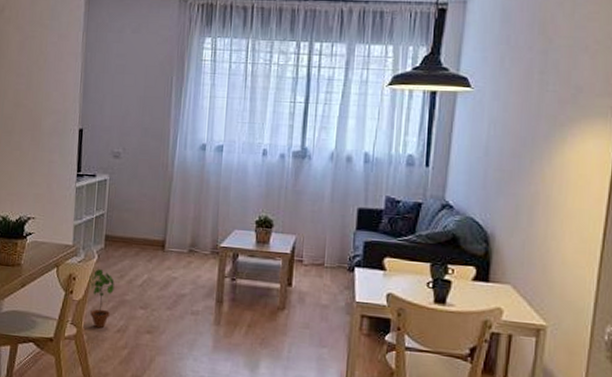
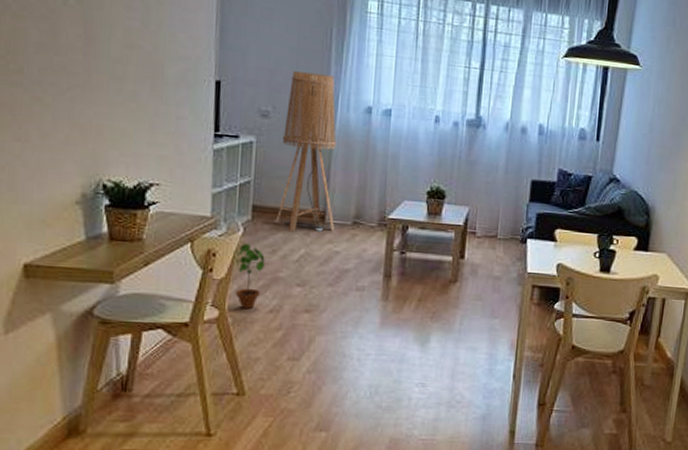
floor lamp: none [123,117,175,260] -> present [275,71,336,233]

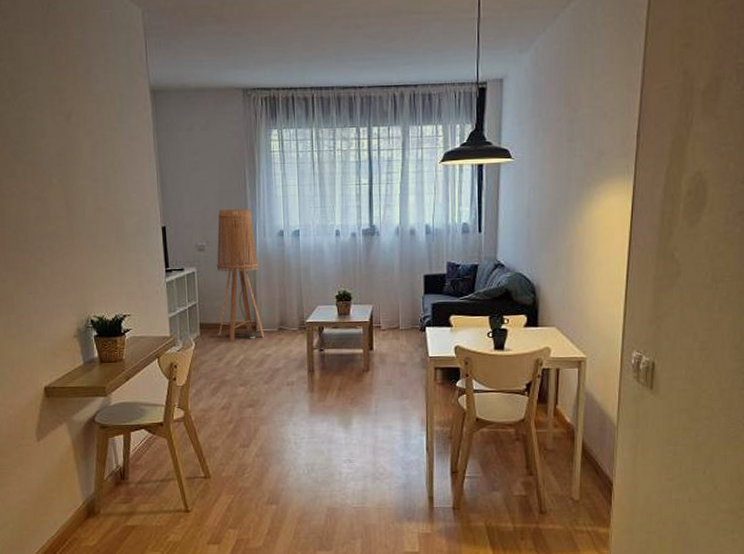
potted plant: present [233,244,265,308] -> none [190,355,214,407]

